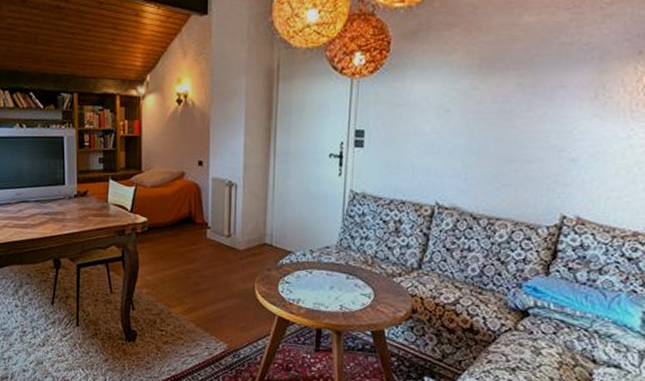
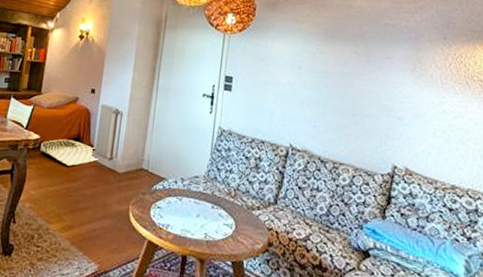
woven basket: none [150,219,218,247] -> present [40,138,101,166]

